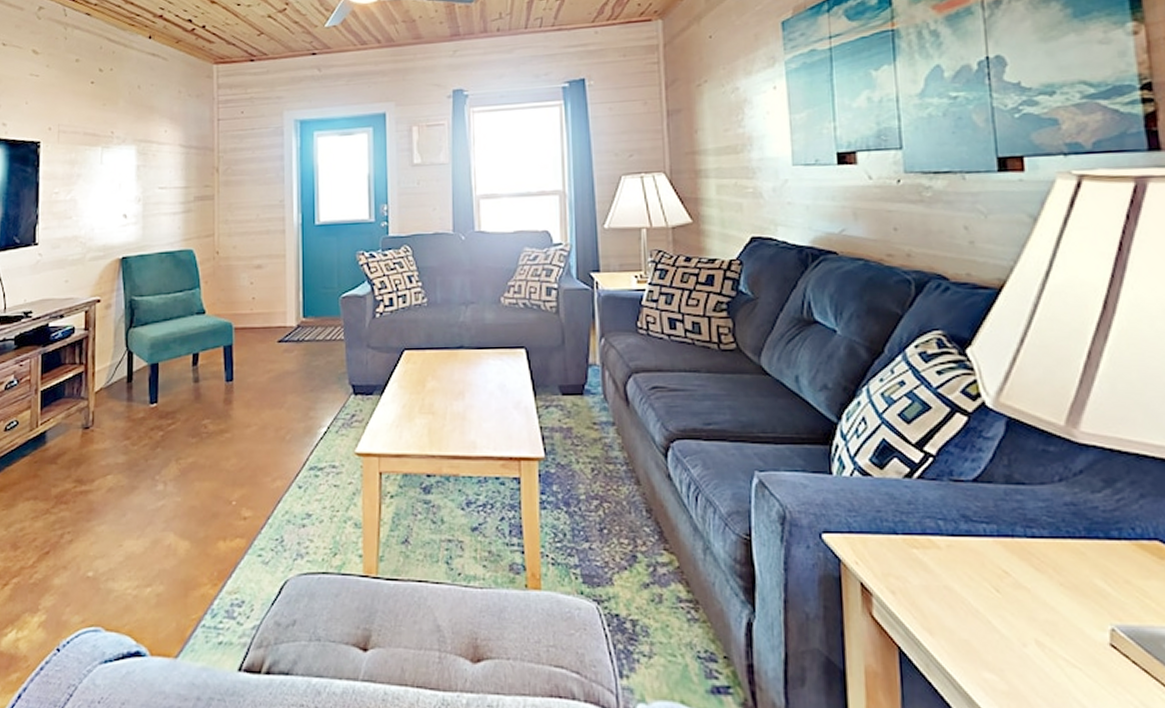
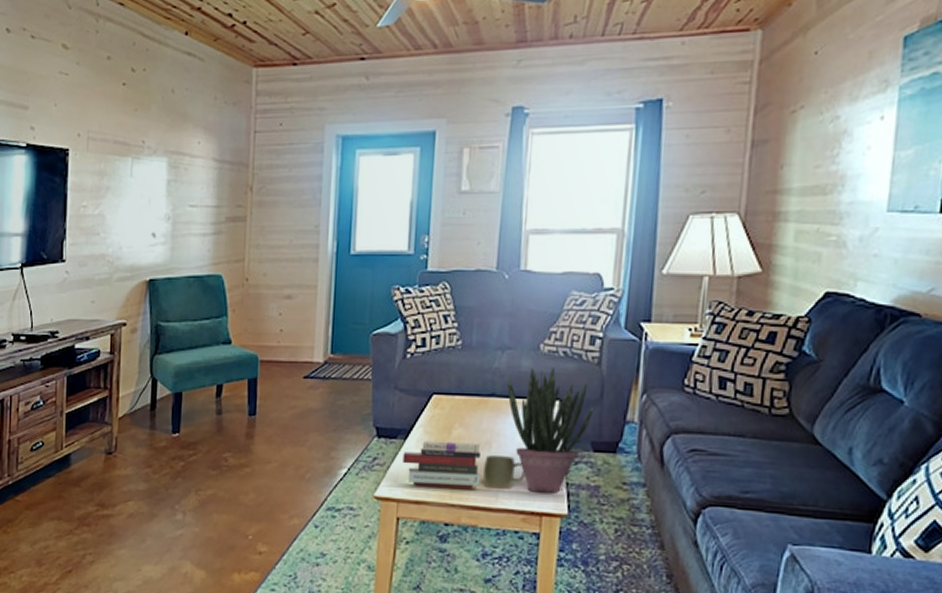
books: none [380,393,457,440] -> present [402,440,481,490]
mug: none [460,405,500,438] -> present [483,455,525,491]
potted plant: none [472,318,558,439] -> present [506,367,595,494]

